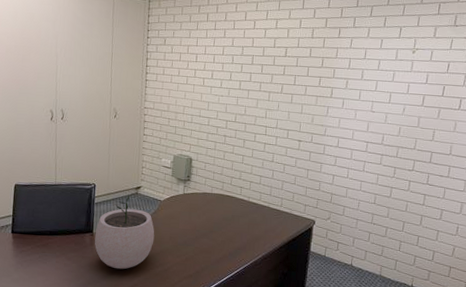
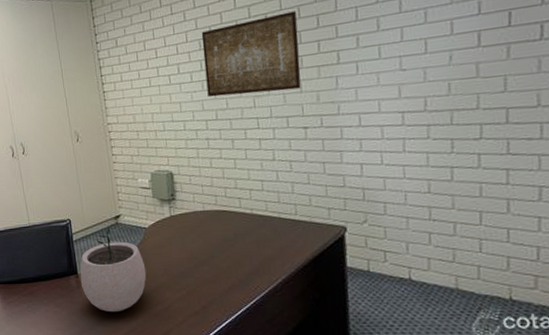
wall art: none [231,49,309,110] -> present [201,11,301,97]

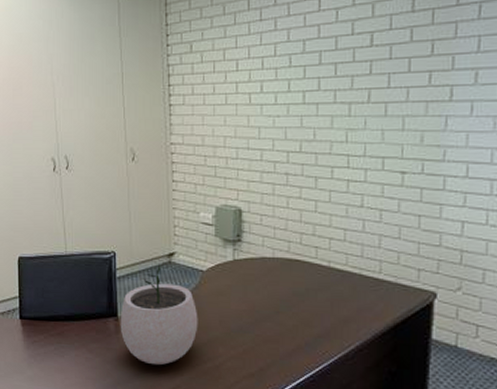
wall art: present [201,11,301,97] -> none [293,32,409,126]

